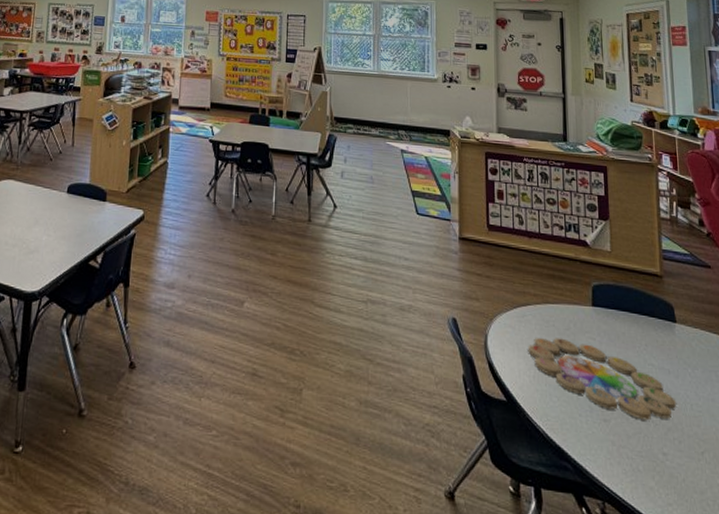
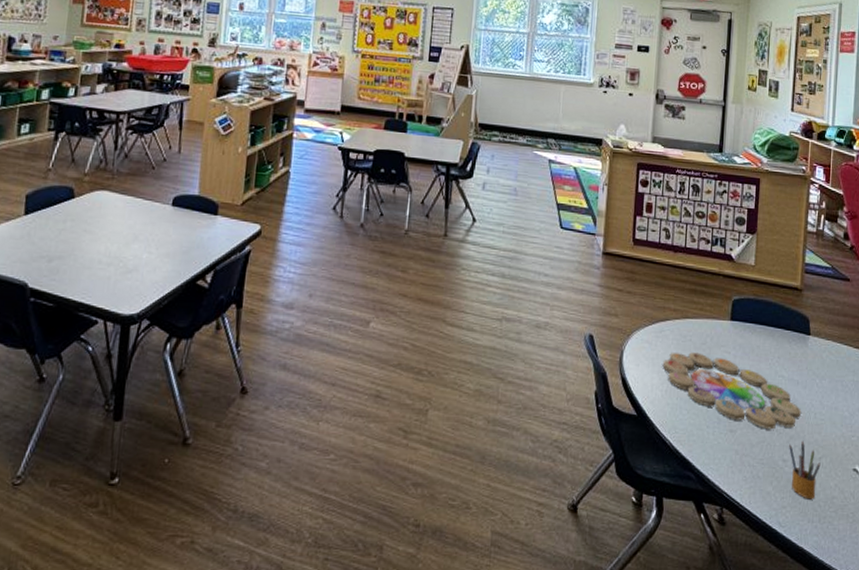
pencil box: none [668,433,704,498] -> present [789,440,821,500]

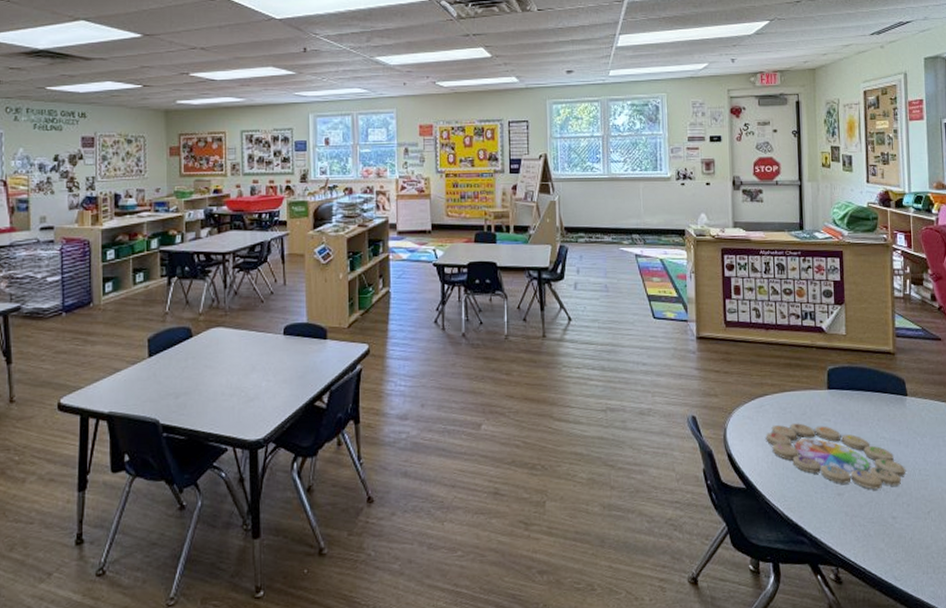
pencil box: present [789,440,821,500] -> none [897,497,930,552]

